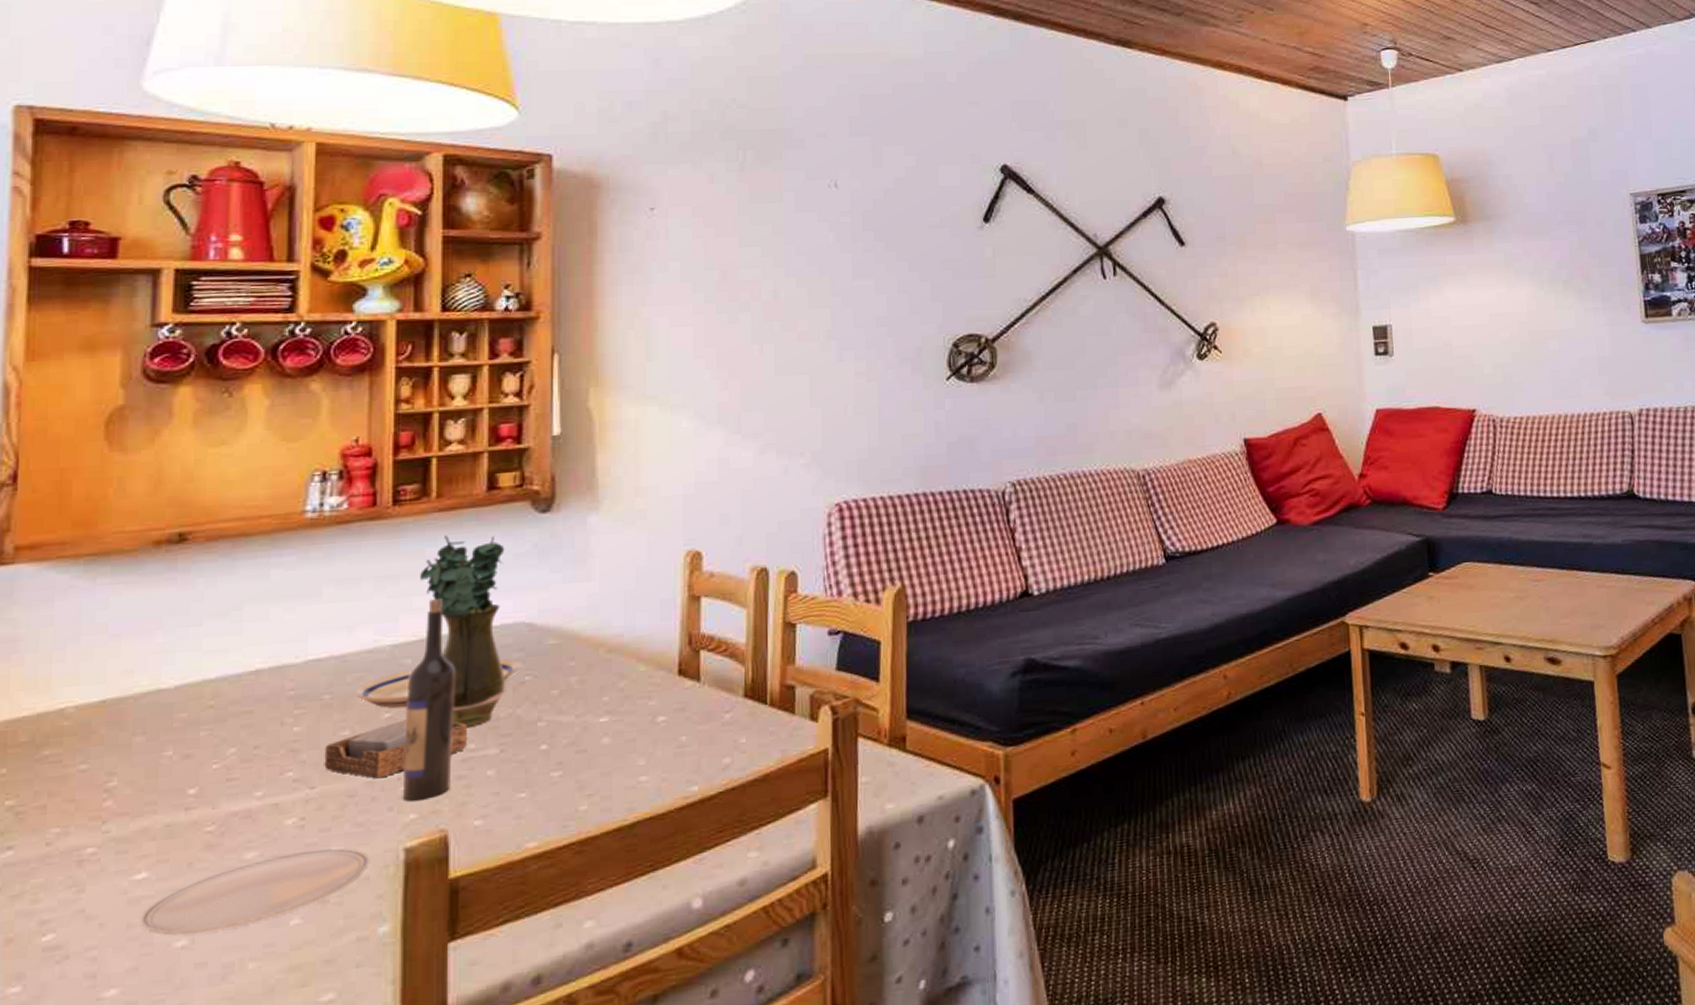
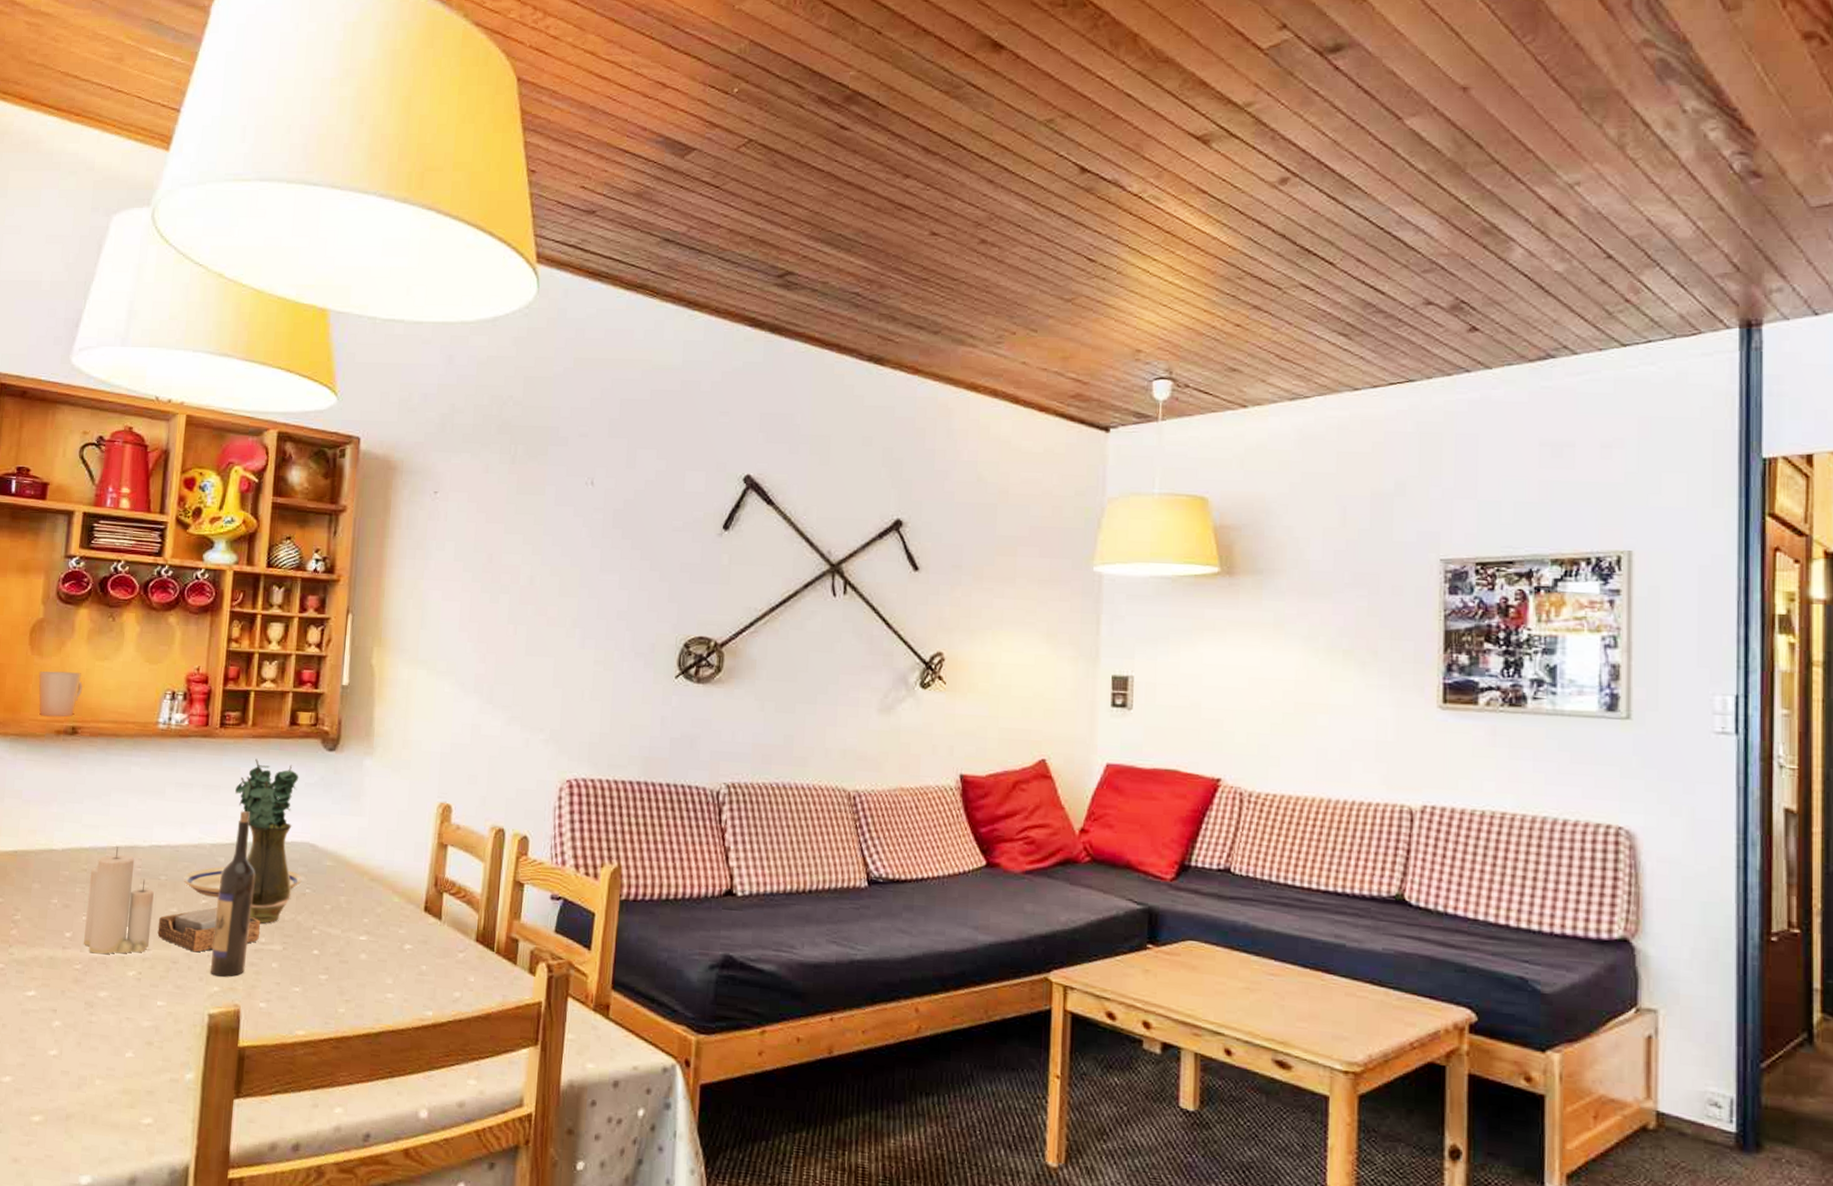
cup: none [122,465,190,526] -> present [38,671,83,718]
plate: present [140,847,370,936] -> none [28,998,184,1049]
candle: none [217,670,315,808] -> present [84,846,154,955]

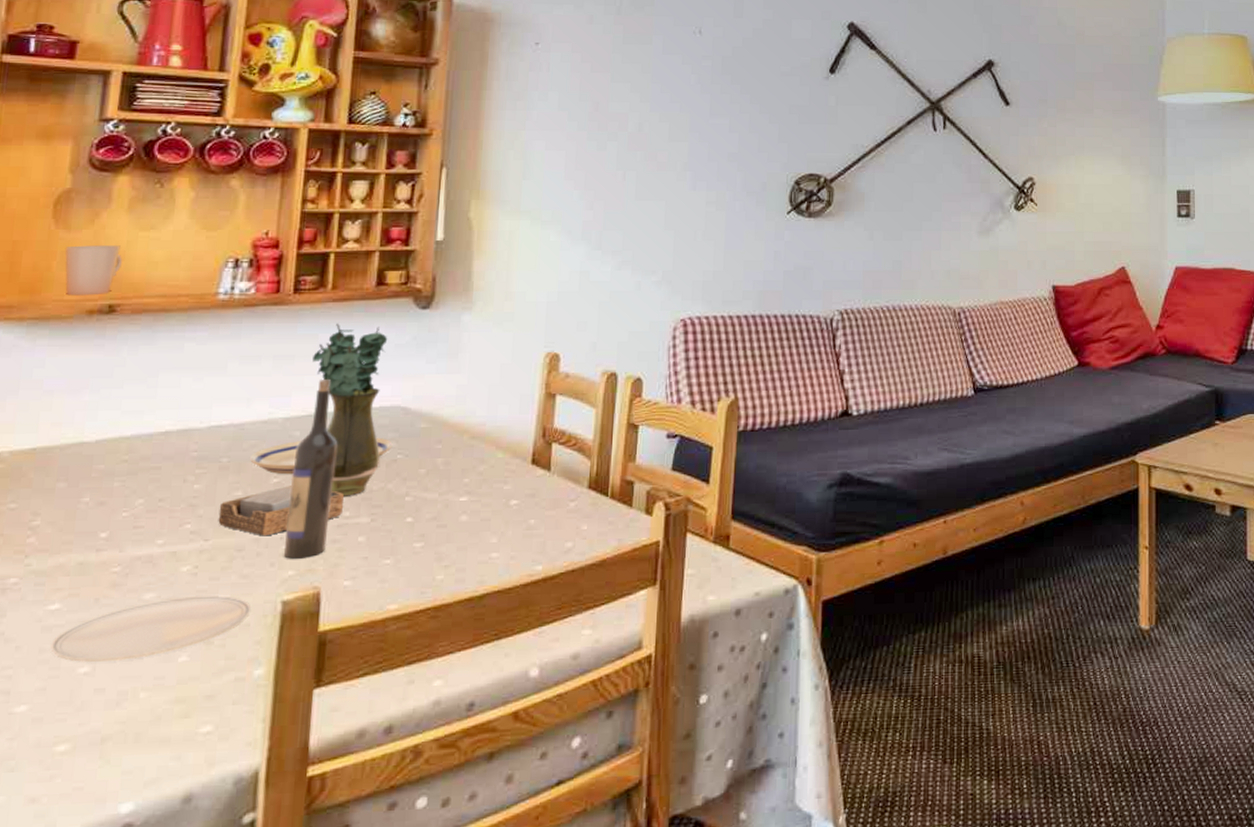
plate: none [28,998,184,1049] -> present [50,595,252,662]
candle: present [84,846,154,955] -> none [124,431,214,552]

